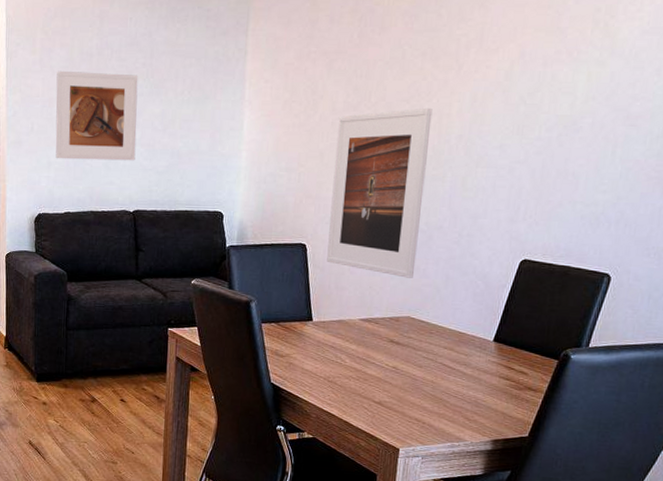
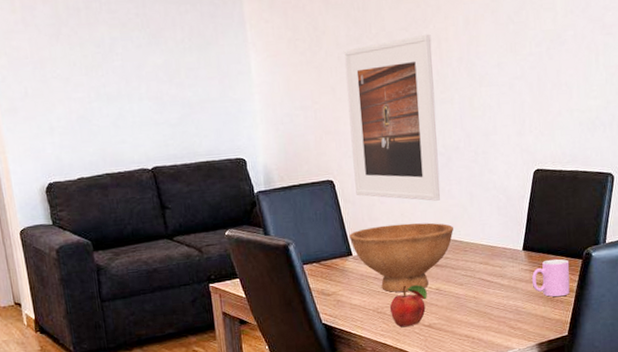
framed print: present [55,70,138,161] -> none [43,26,145,123]
bowl: none [312,295,422,366] -> present [349,222,453,292]
fruit: none [341,358,383,400] -> present [389,285,427,327]
cup: none [497,355,544,396] -> present [531,259,570,297]

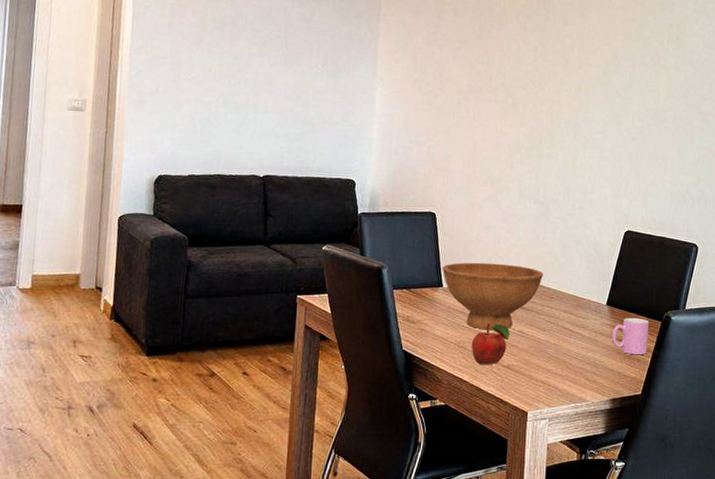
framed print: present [343,33,441,201] -> none [455,94,545,246]

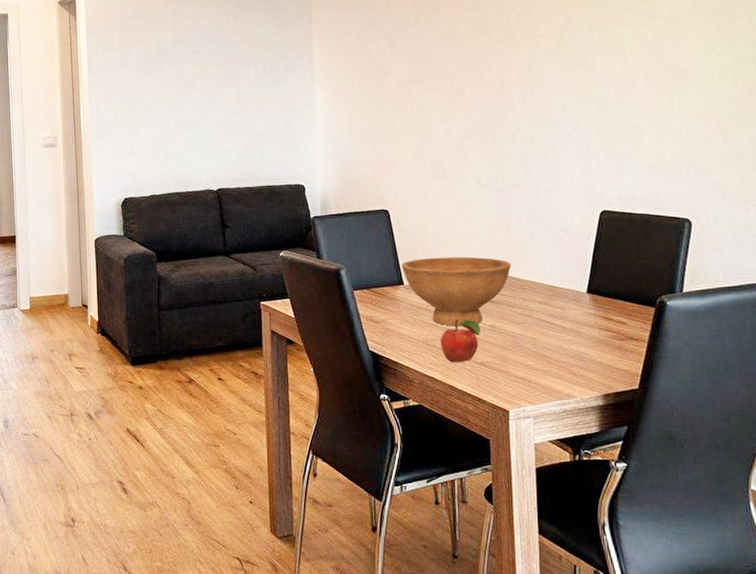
cup: present [611,317,649,355] -> none [596,305,641,346]

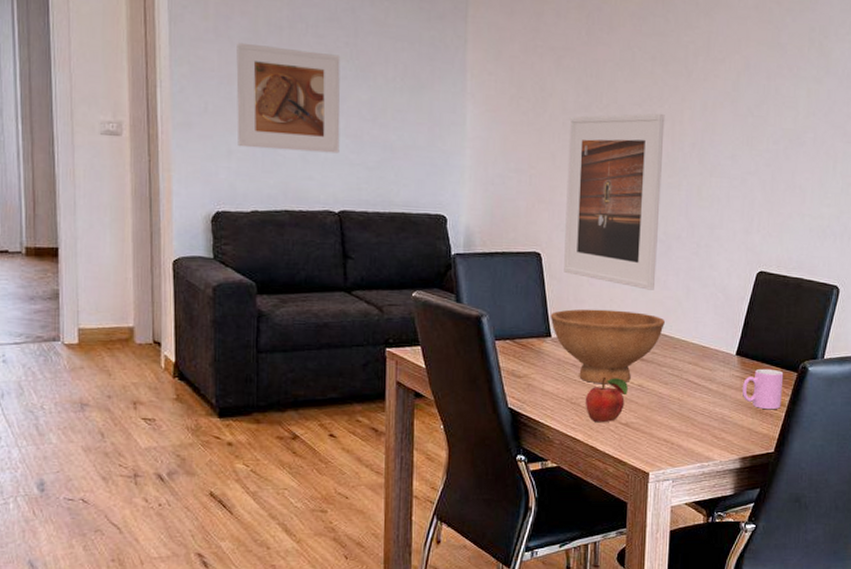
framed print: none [136,64,215,146] -> present [236,42,341,154]
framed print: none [405,75,498,236] -> present [564,113,665,290]
cup: none [596,305,641,346] -> present [741,368,784,410]

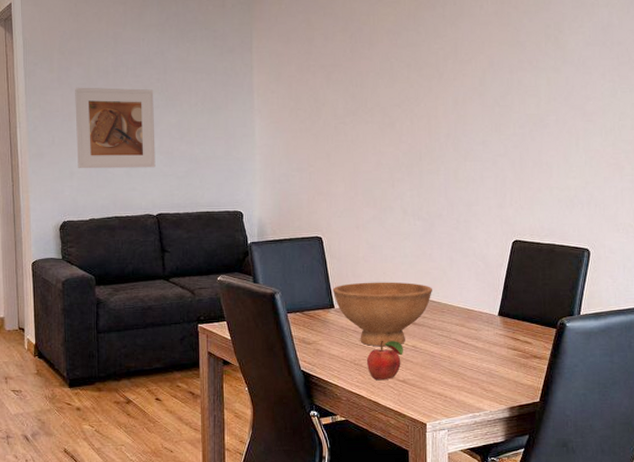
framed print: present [564,113,665,290] -> none [340,111,422,263]
cup: present [741,368,784,410] -> none [505,326,544,363]

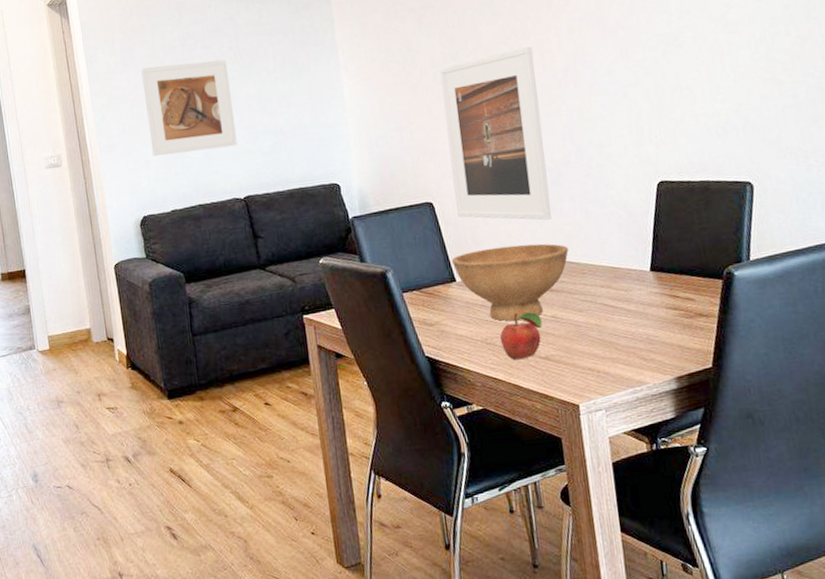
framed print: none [340,111,422,263] -> present [439,46,551,221]

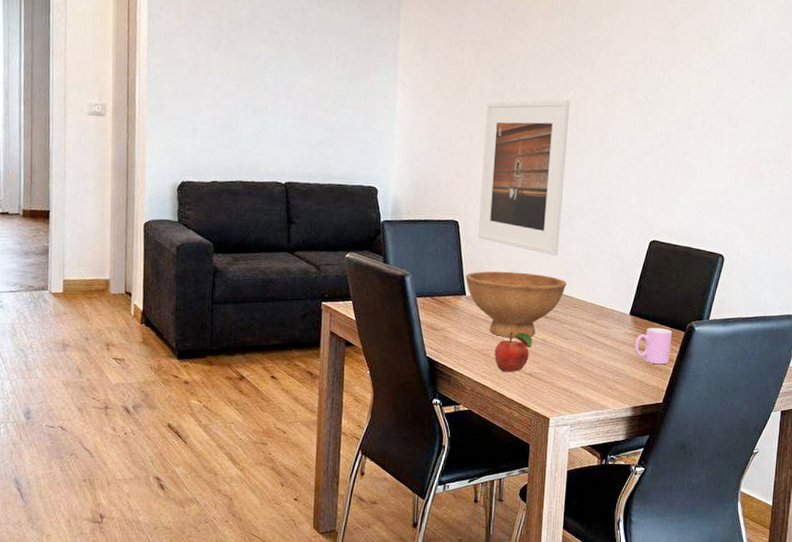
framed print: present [141,59,238,157] -> none [202,37,291,133]
cup: none [663,279,711,324] -> present [634,327,673,365]

